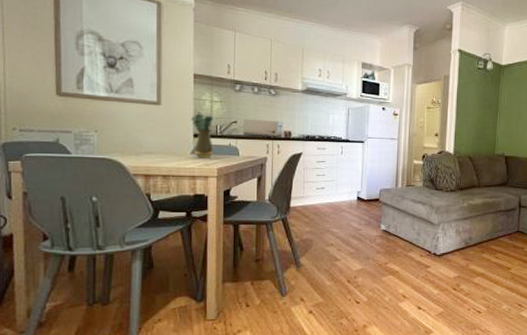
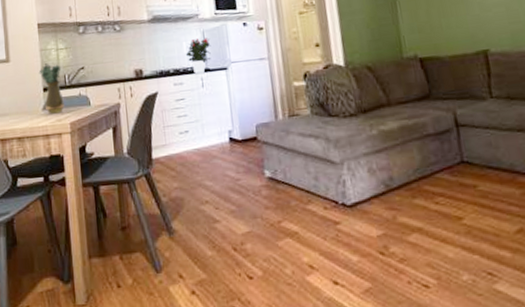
toaster: present [242,117,283,138] -> none [90,59,134,82]
potted flower: none [330,113,354,143] -> present [185,37,211,74]

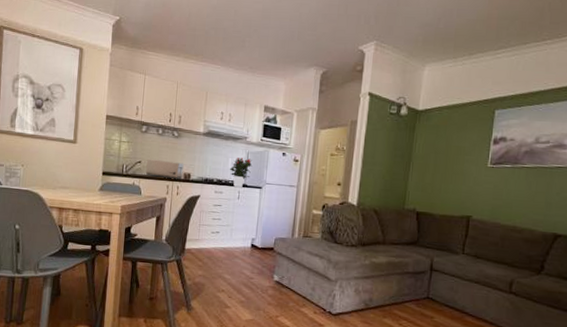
vase: present [38,63,64,114] -> none [100,151,121,196]
toaster: none [90,59,134,82] -> present [145,158,184,180]

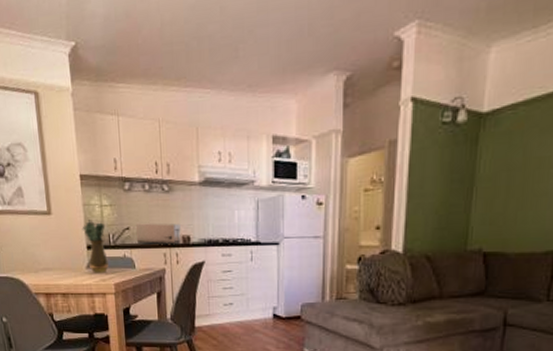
vase: none [100,151,121,196] -> present [82,220,109,273]
potted flower: present [229,157,253,188] -> none [236,207,265,247]

